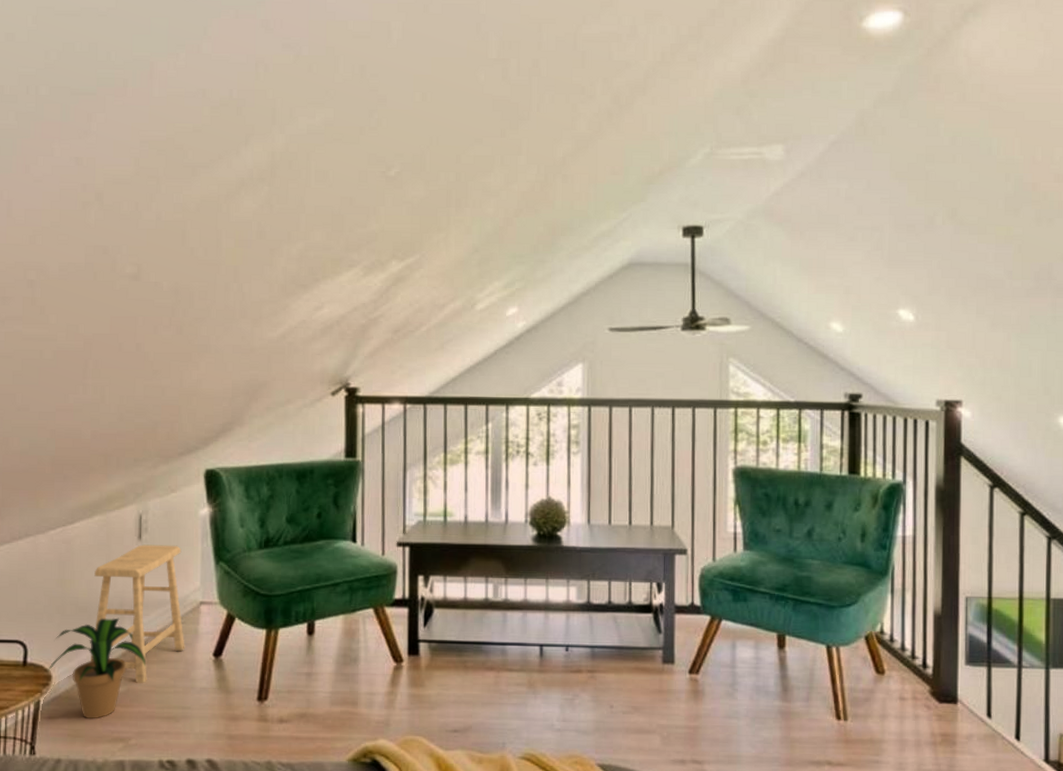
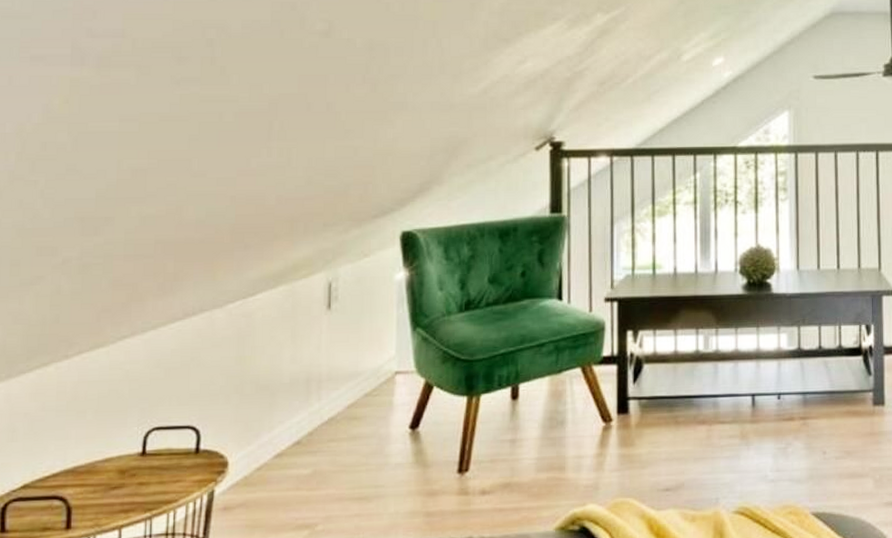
potted plant: present [48,617,146,719] -> none [224,394,335,507]
footstool: present [90,544,185,683] -> none [272,313,379,463]

